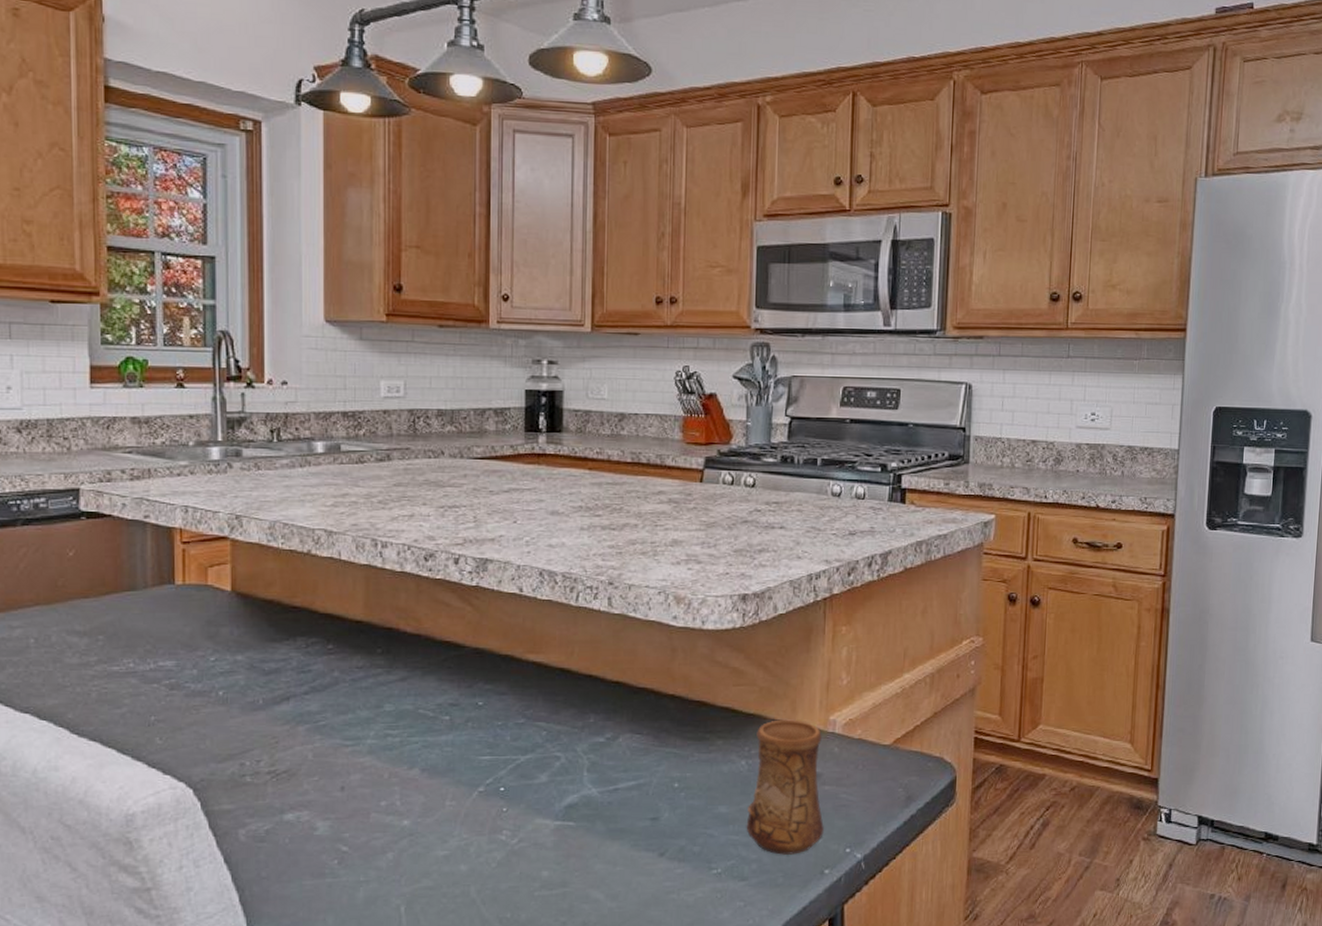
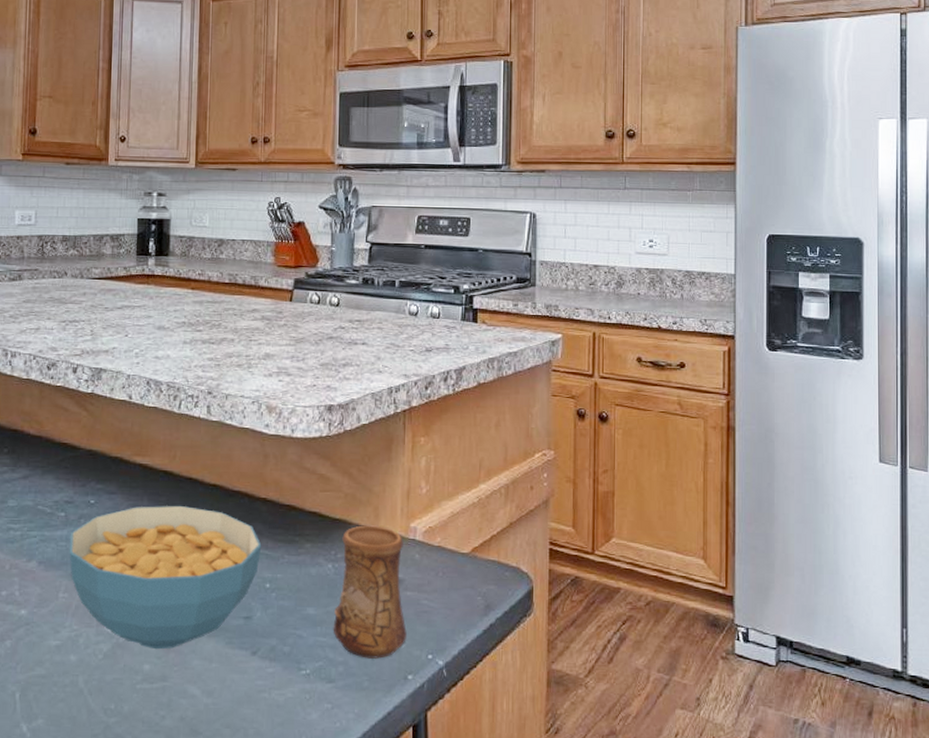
cereal bowl: none [456,704,670,855] -> present [69,505,262,650]

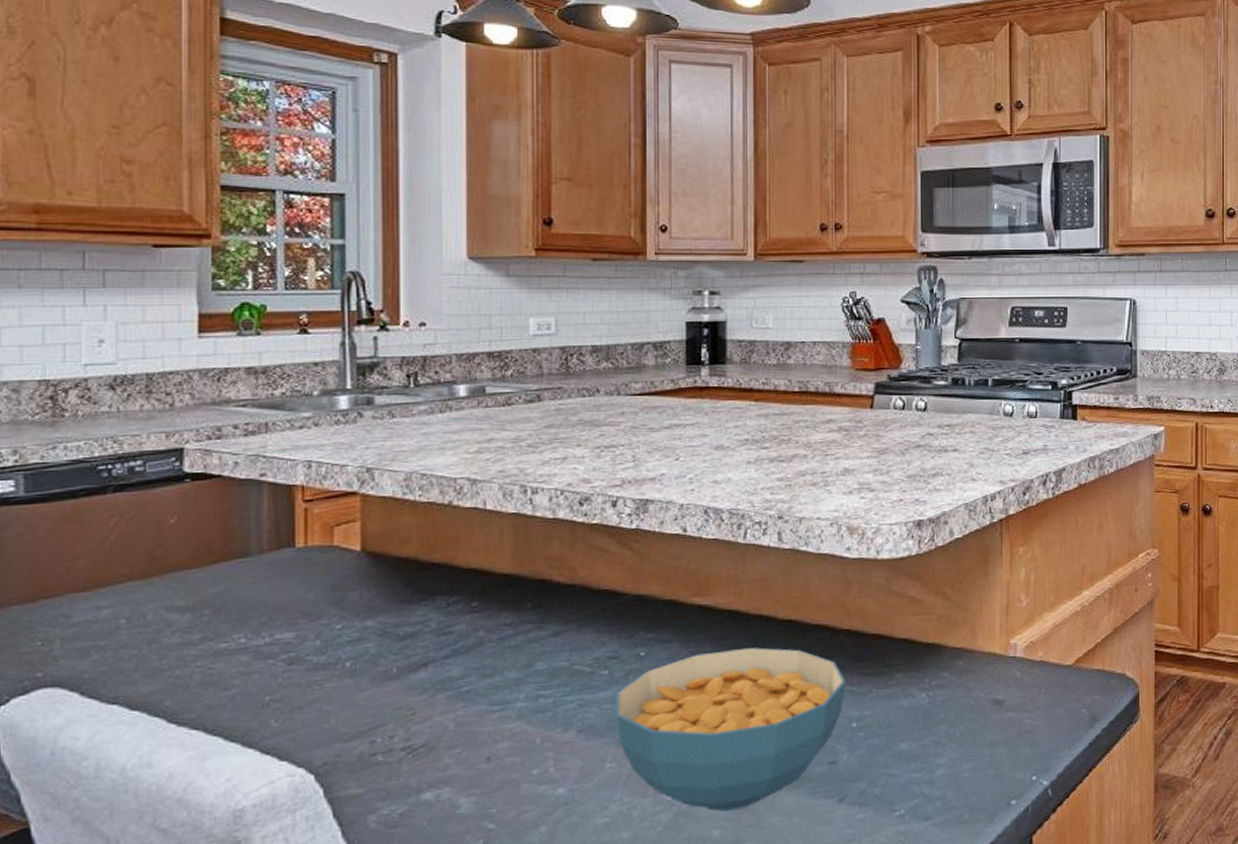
cup: present [333,525,407,659] -> none [929,646,1009,789]

